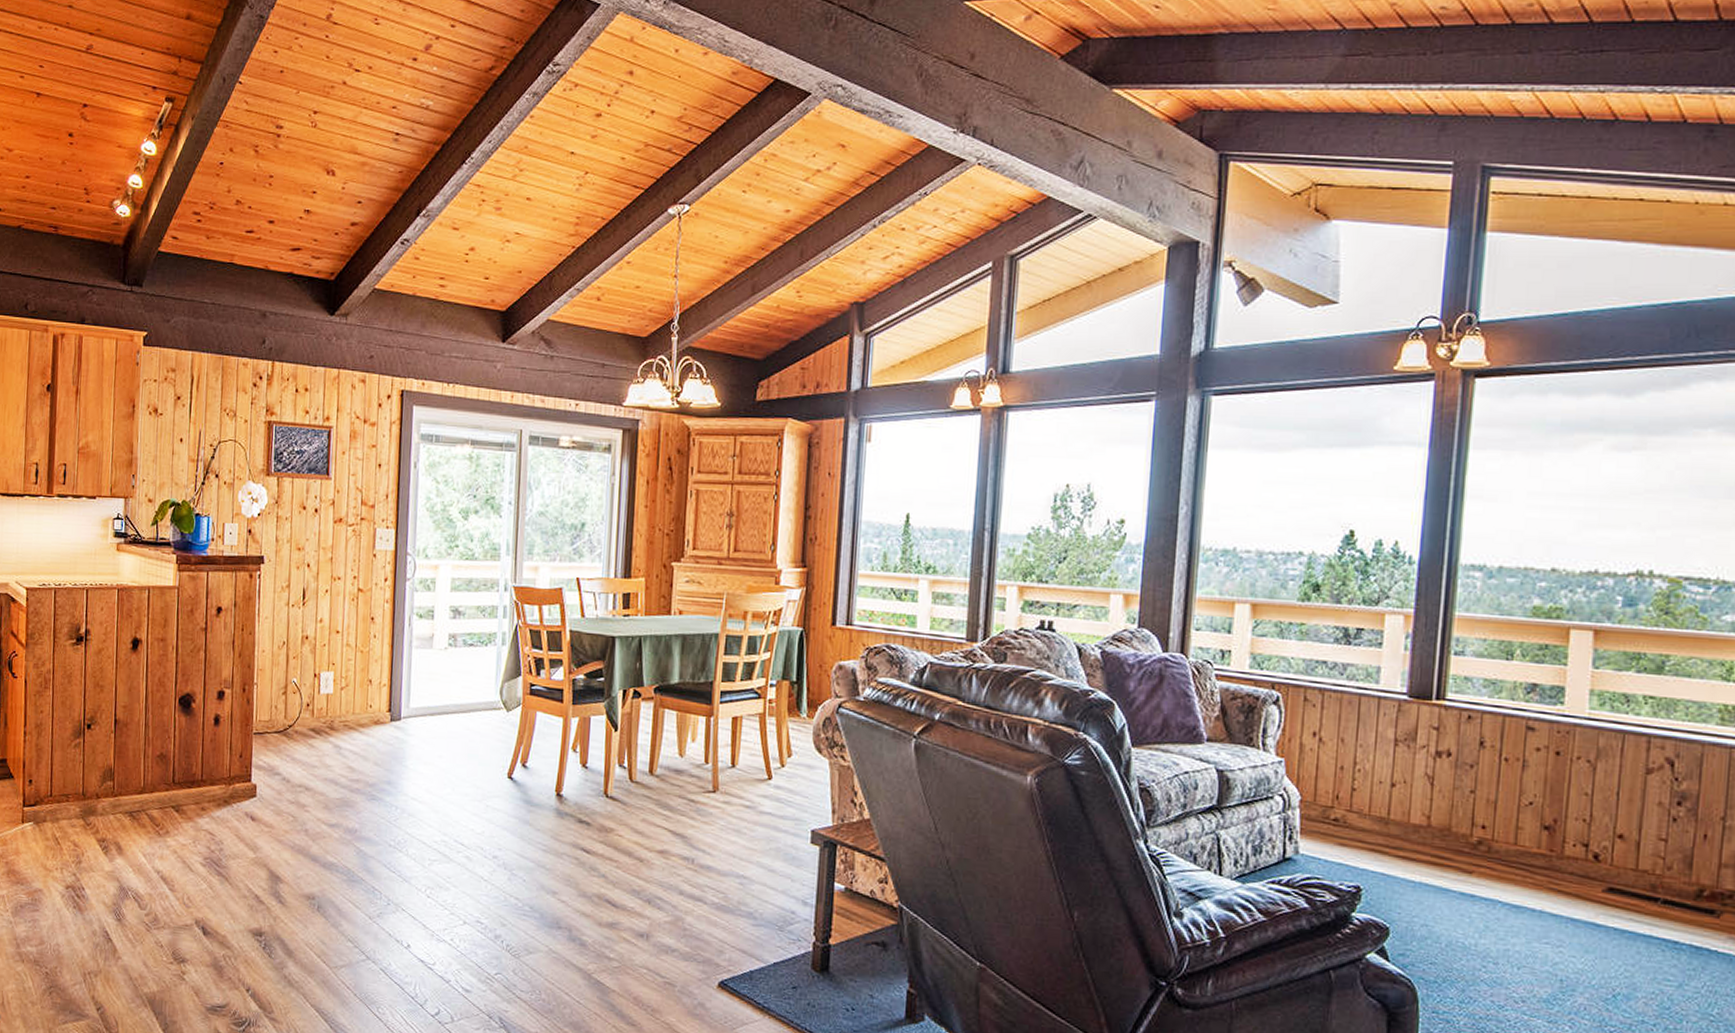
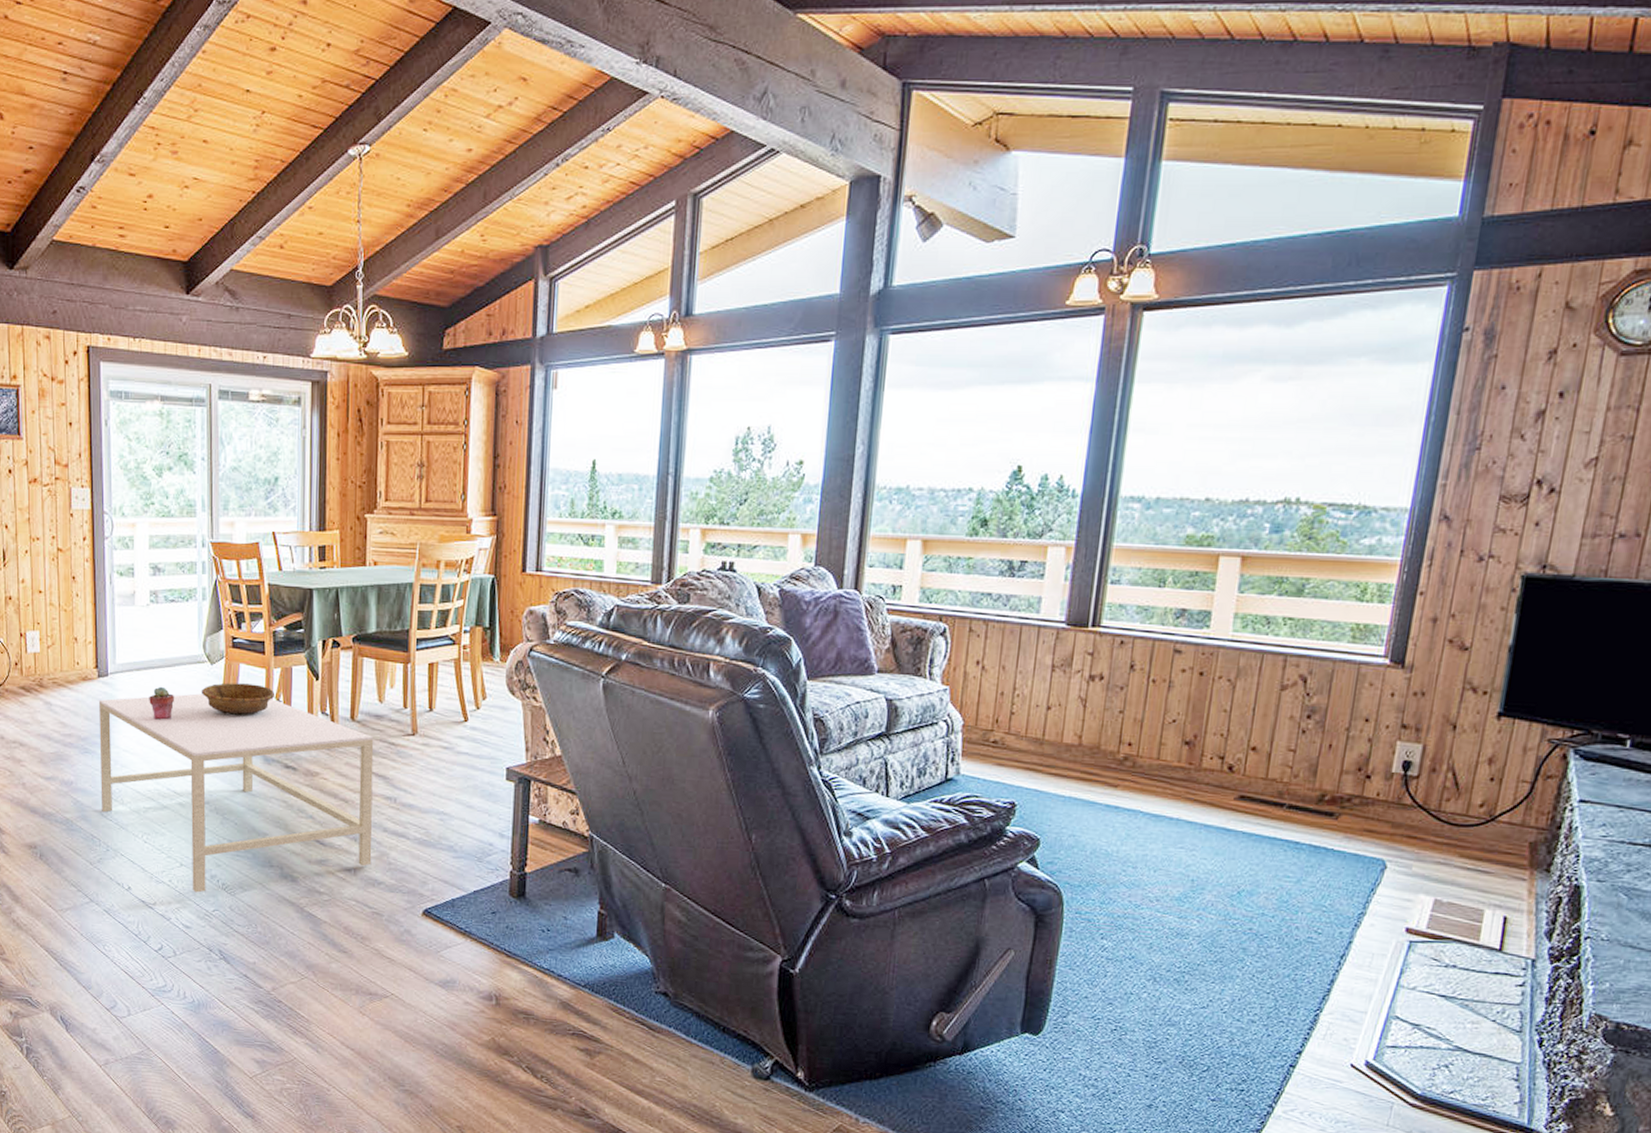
coffee table: none [385,741,673,954] -> present [99,693,374,893]
potted succulent: none [441,732,468,768] -> present [149,686,175,720]
decorative bowl: none [495,731,572,767] -> present [201,683,276,716]

